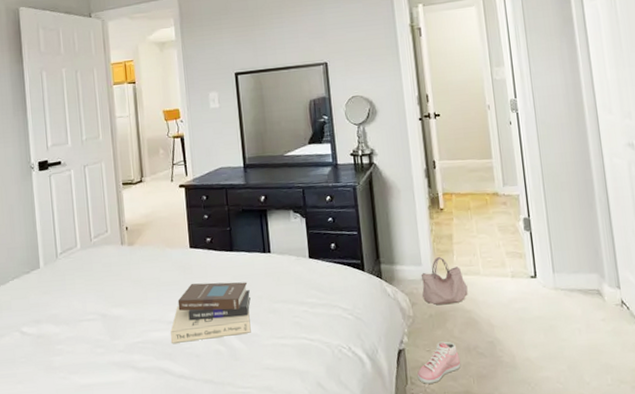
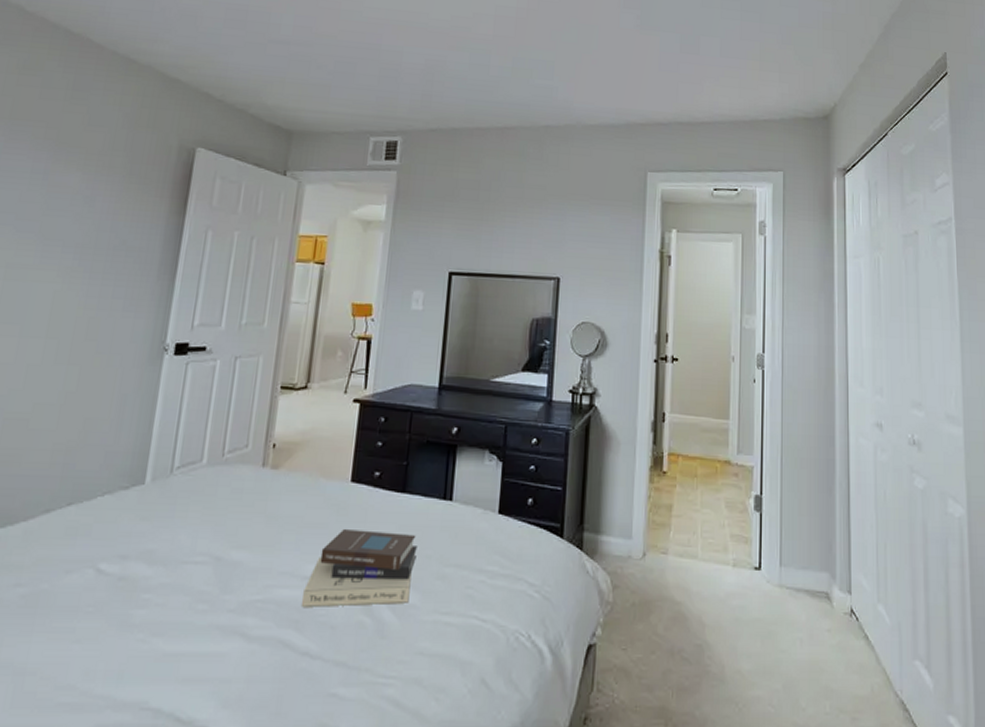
sneaker: present [417,341,461,384] -> none [605,639,661,693]
handbag: present [422,257,468,305] -> none [627,531,681,592]

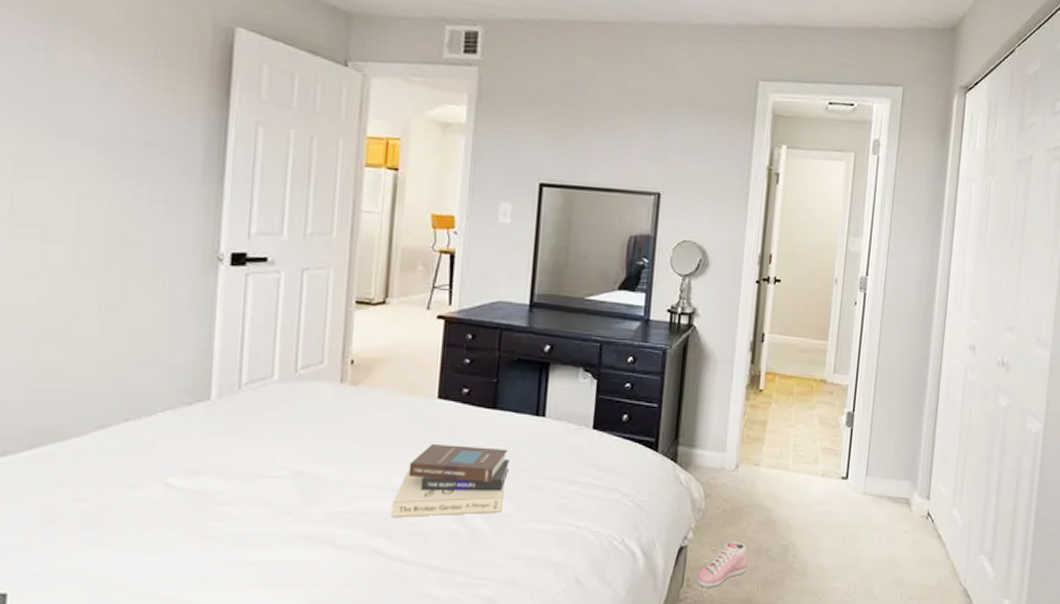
sneaker: none [605,639,661,693] -> present [695,541,748,588]

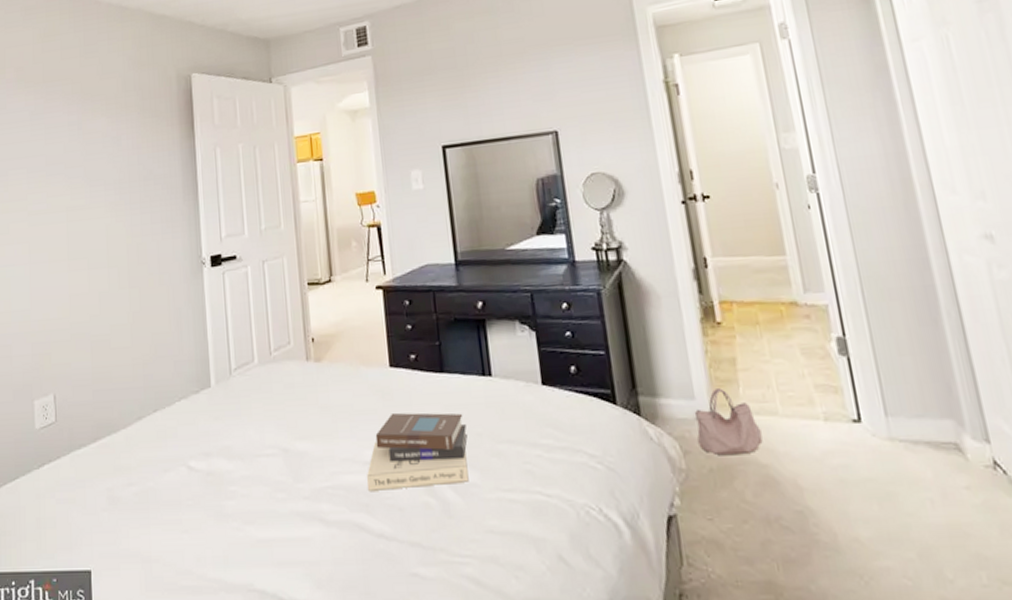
sneaker: present [695,541,748,588] -> none [695,507,758,567]
handbag: none [720,445,772,500] -> present [695,388,763,456]

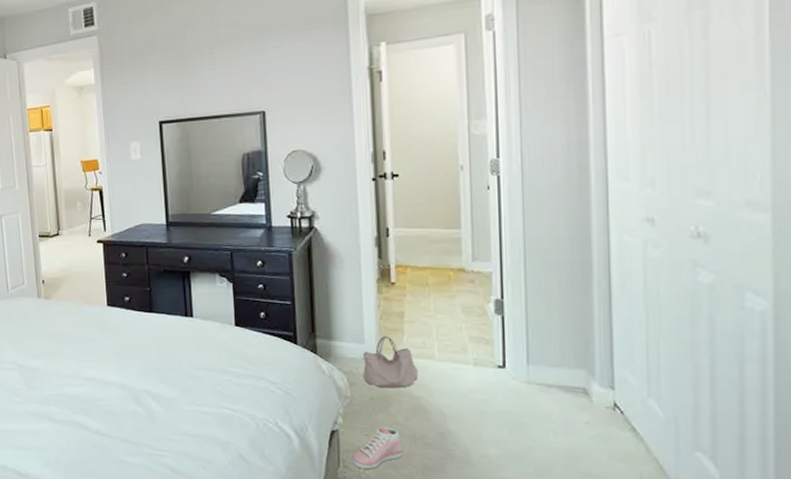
books: present [367,412,469,491] -> none [87,343,170,400]
sneaker: none [695,507,758,567] -> present [351,426,404,469]

